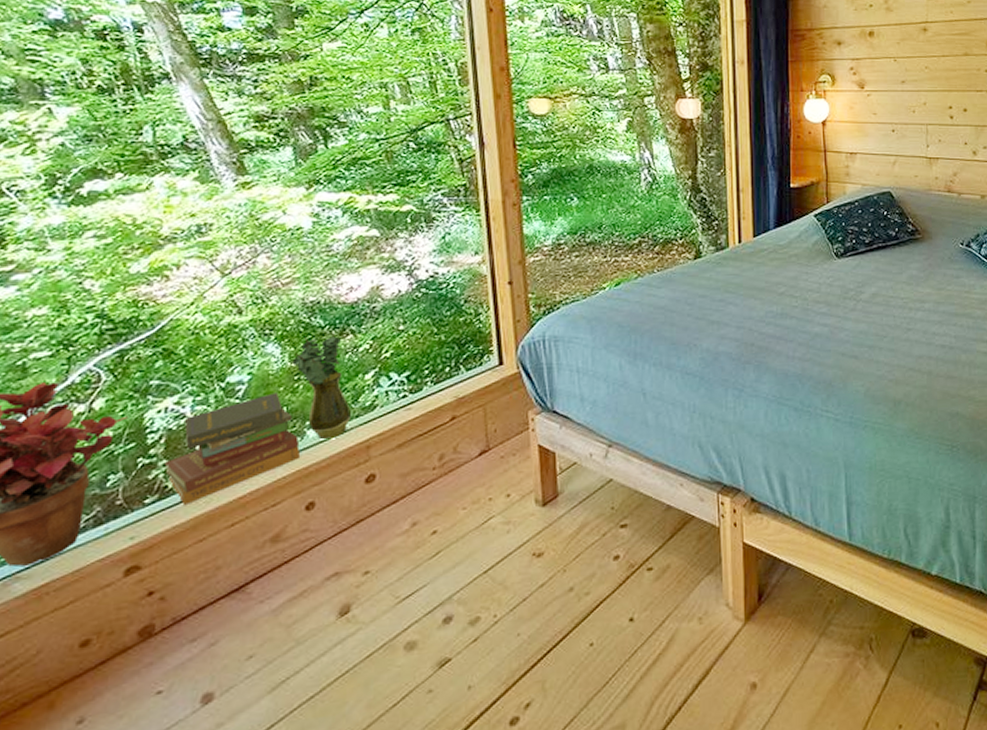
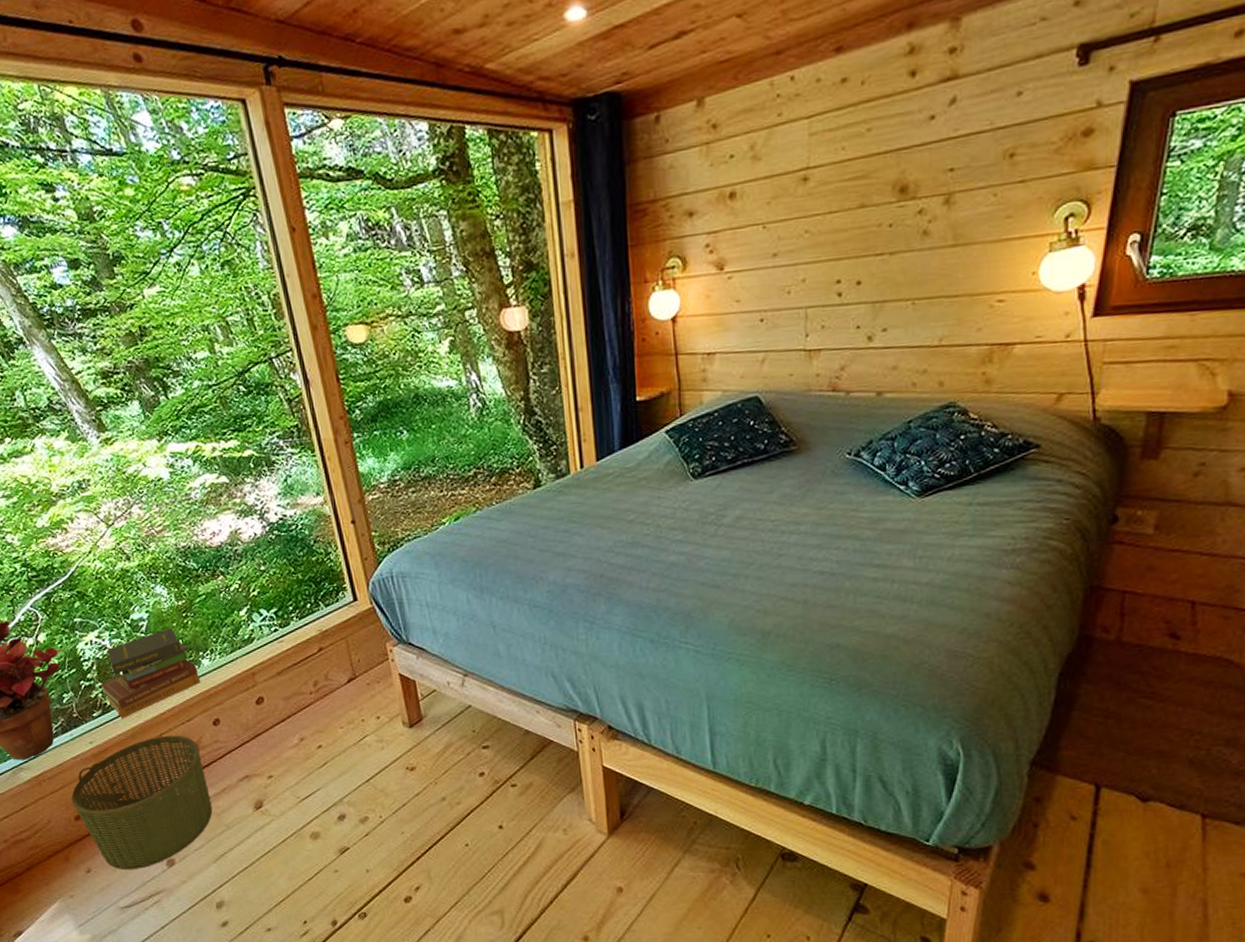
basket: none [81,524,283,715] -> present [71,735,213,869]
vase: present [292,333,351,440] -> none [178,575,235,668]

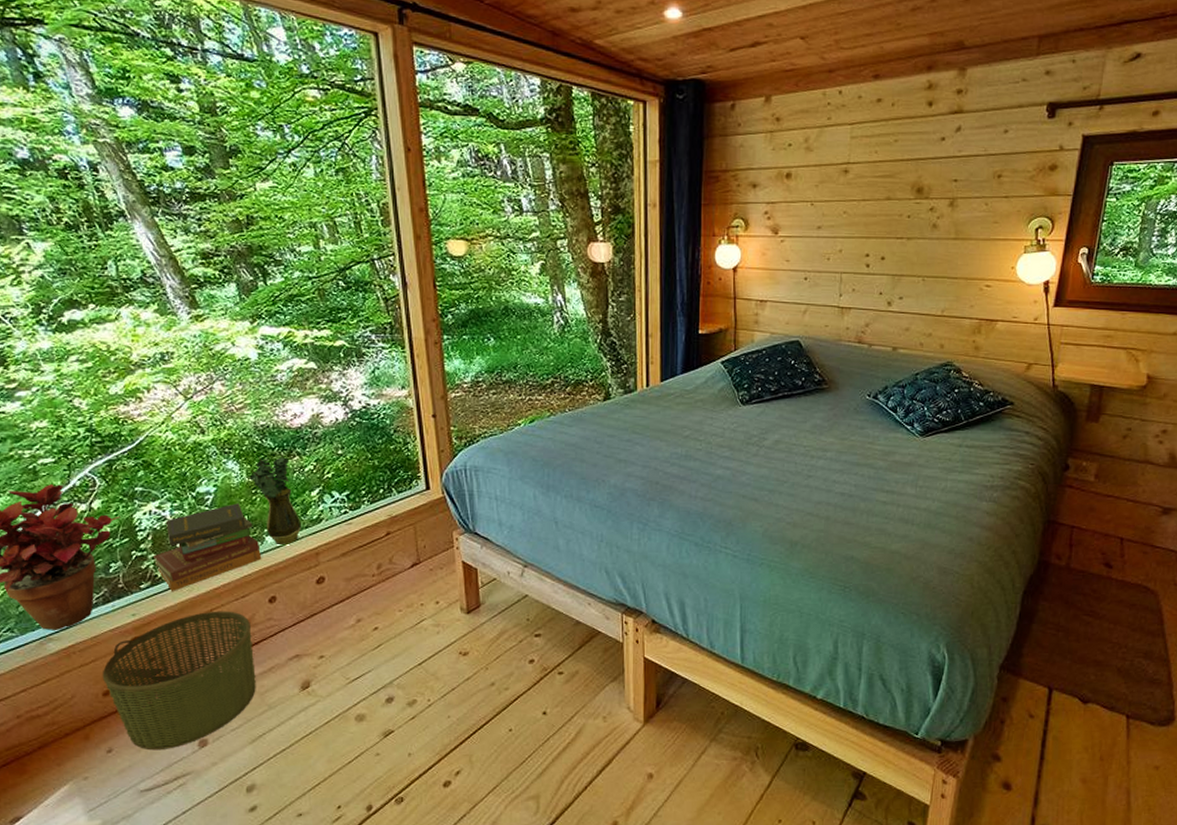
vase: none [178,575,235,668] -> present [249,454,301,546]

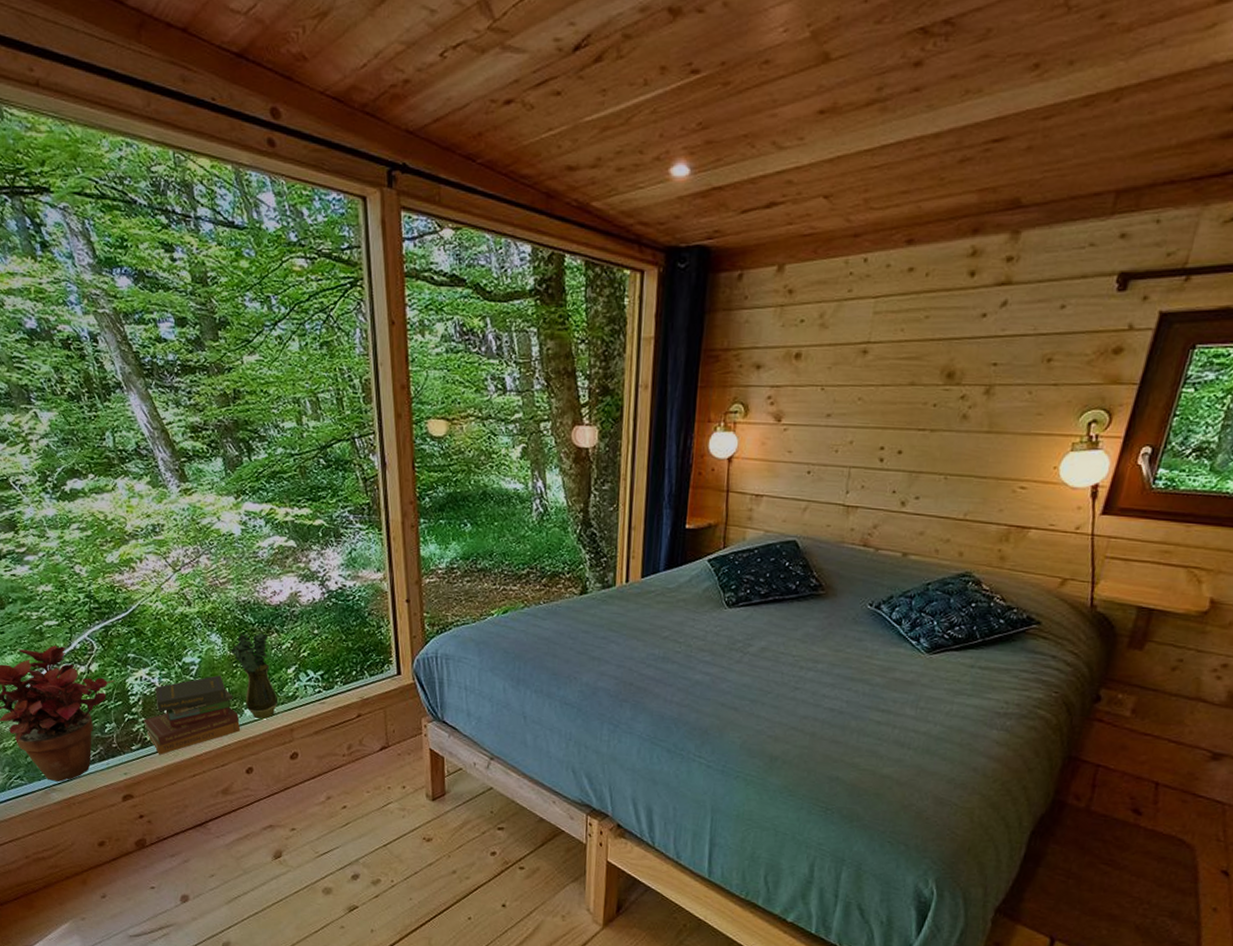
basket: present [102,611,256,749] -> none [97,776,233,901]

